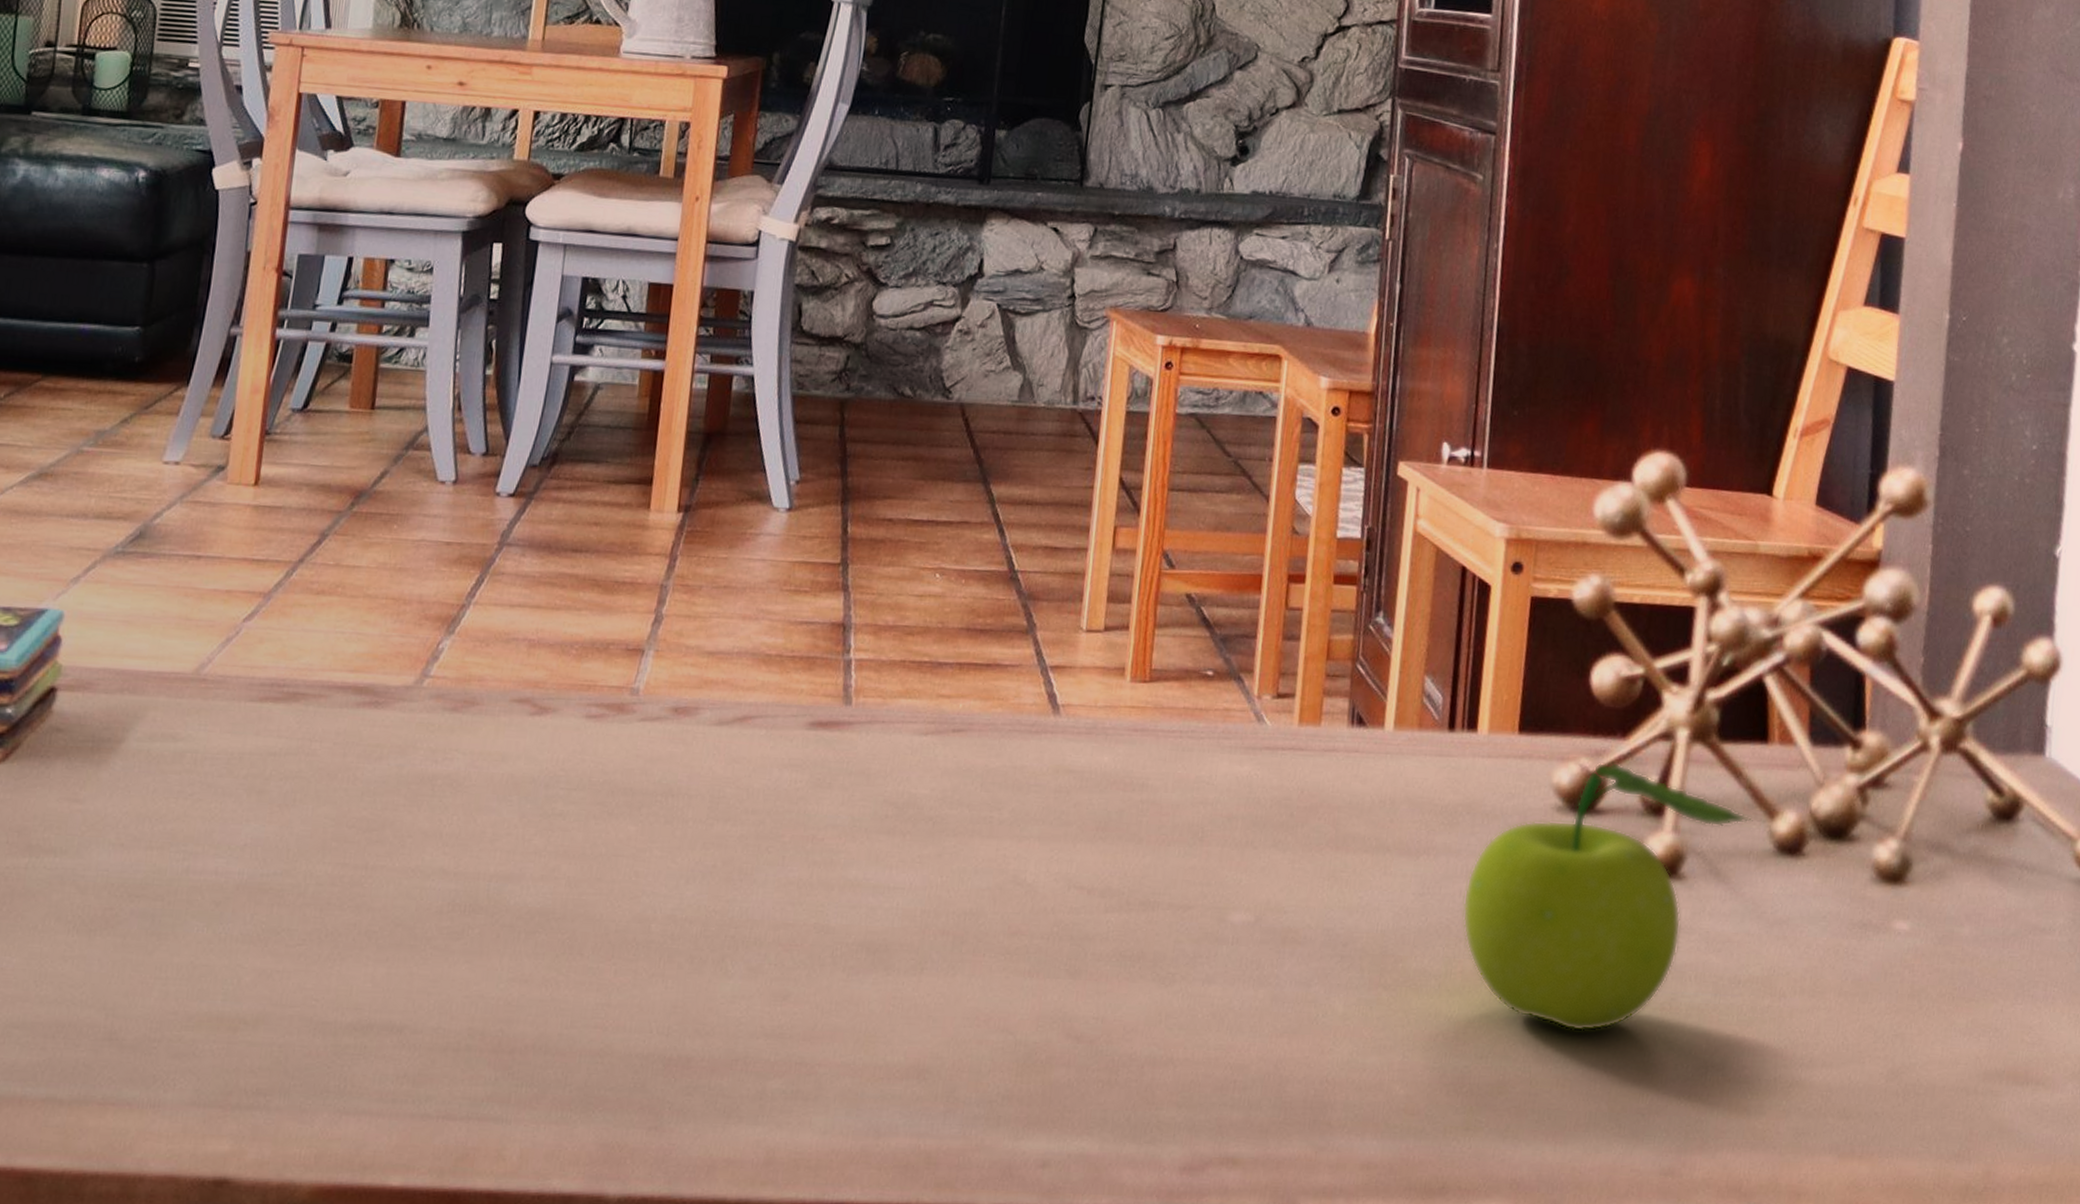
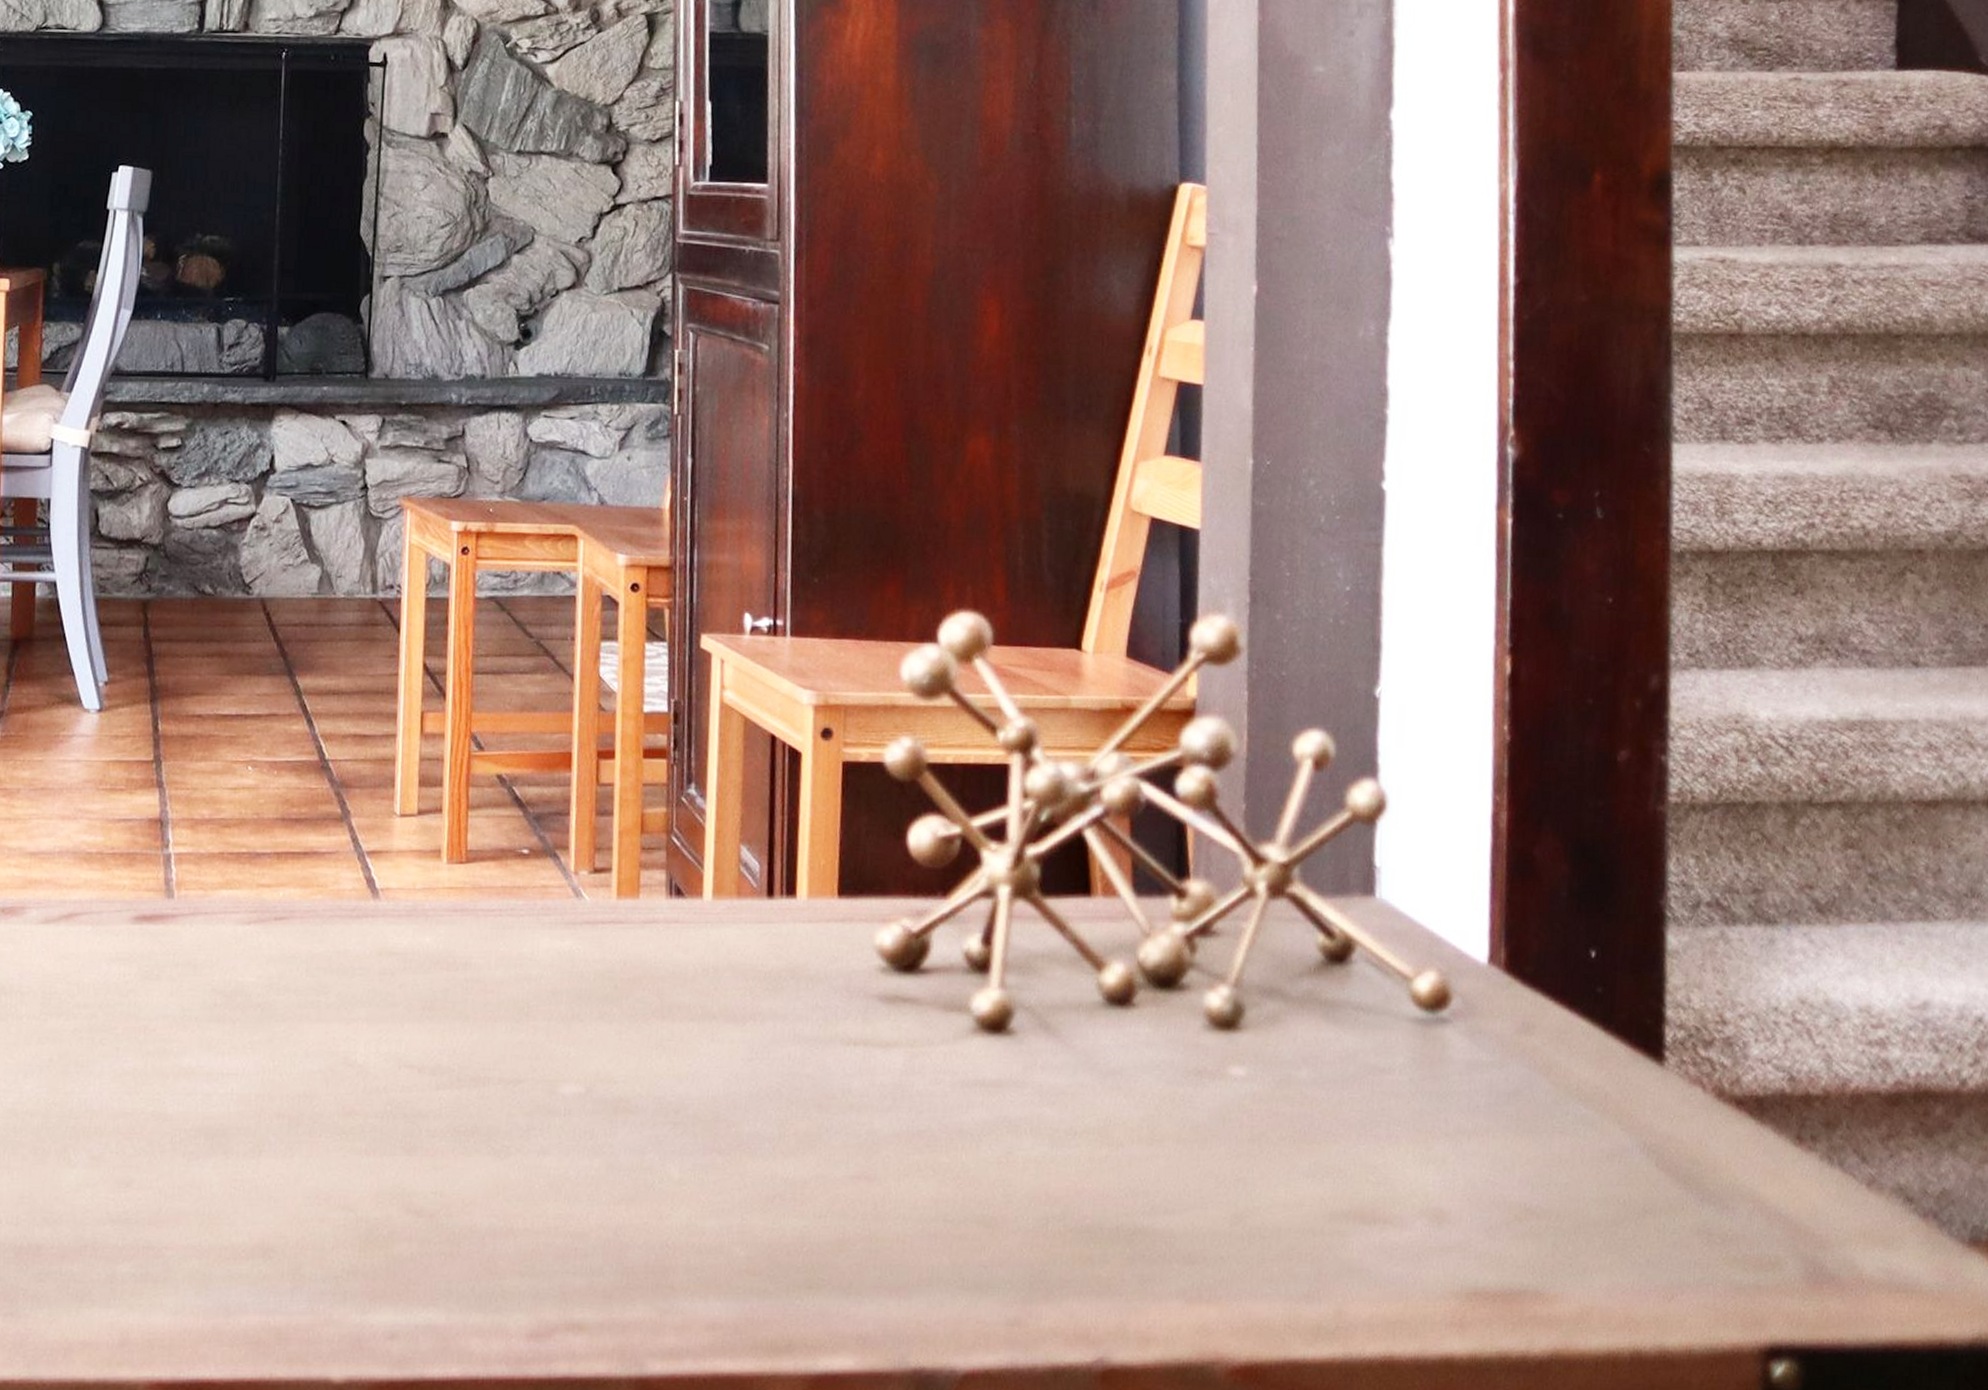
fruit: present [1462,762,1753,1032] -> none [792,921,1080,1188]

